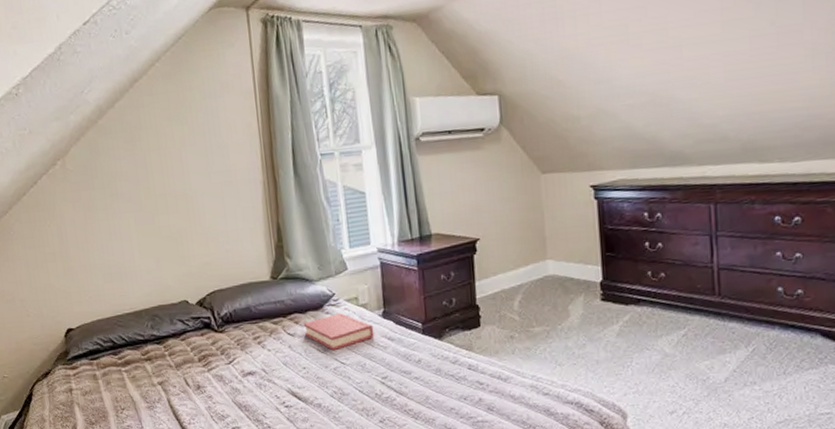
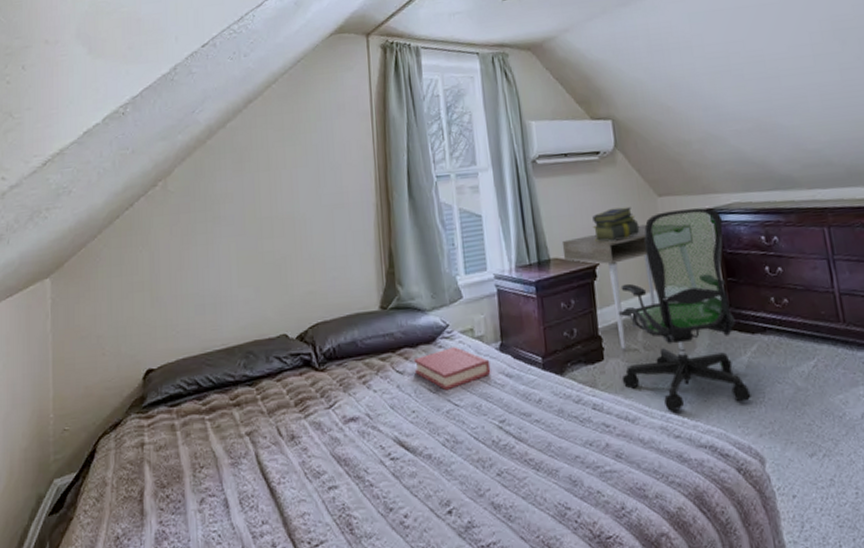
desk: none [443,200,581,318] -> present [561,224,705,350]
stack of books: none [474,183,522,218] -> present [592,206,640,242]
office chair: none [496,184,619,373] -> present [618,207,752,413]

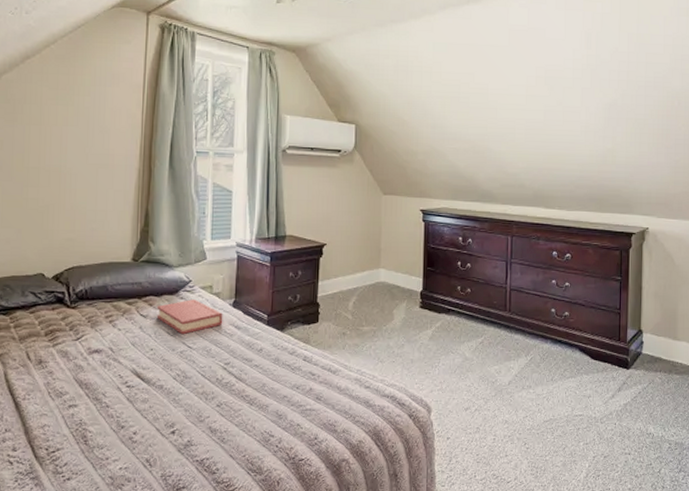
desk: present [561,224,705,350] -> none [297,216,405,316]
stack of books: present [592,206,640,242] -> none [325,199,364,227]
office chair: present [618,207,752,413] -> none [330,208,431,368]

